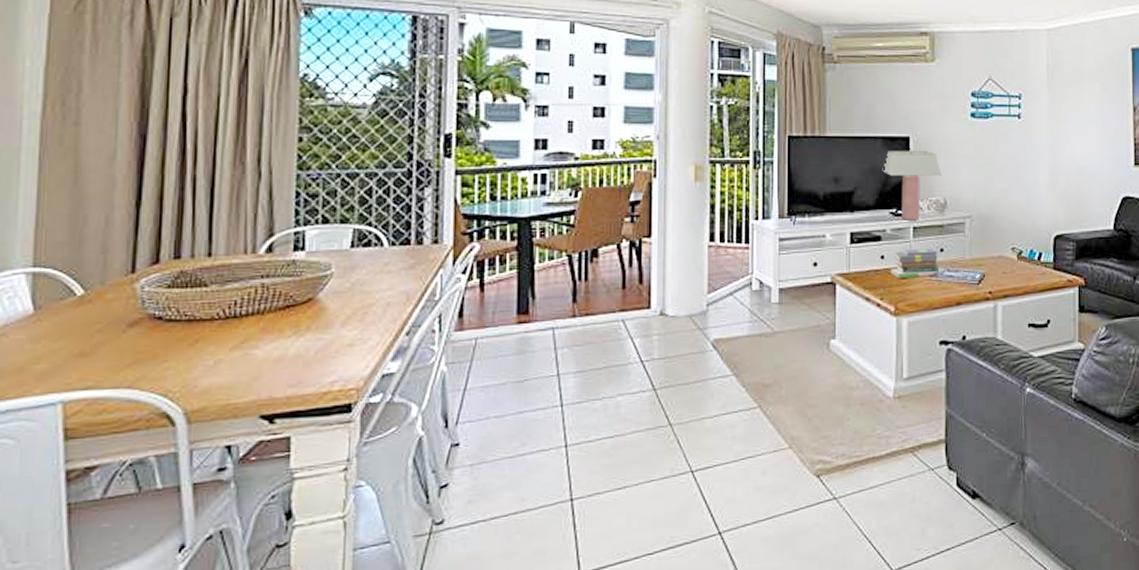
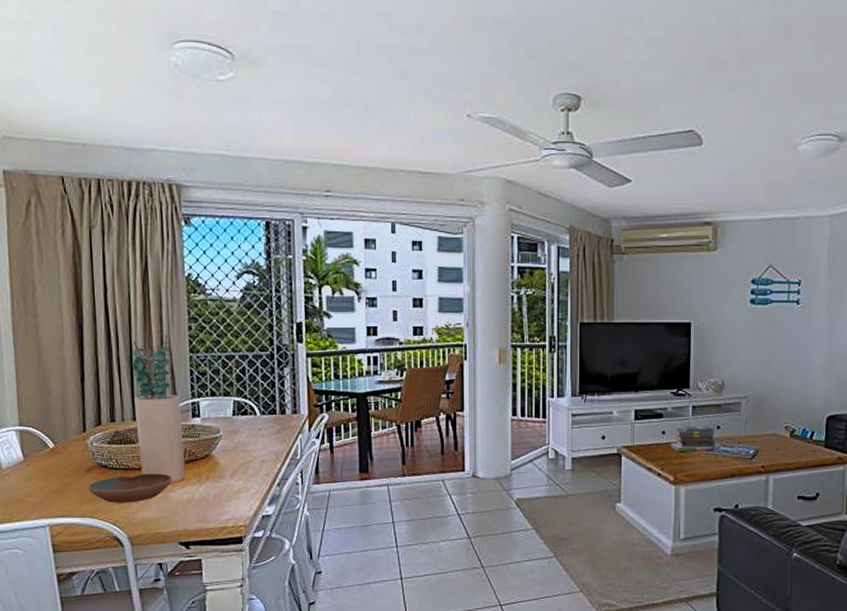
bowl: none [129,324,258,367] -> present [87,473,172,503]
vase: none [211,147,279,339] -> present [131,334,186,485]
table lamp: present [882,148,942,220] -> none [665,333,721,400]

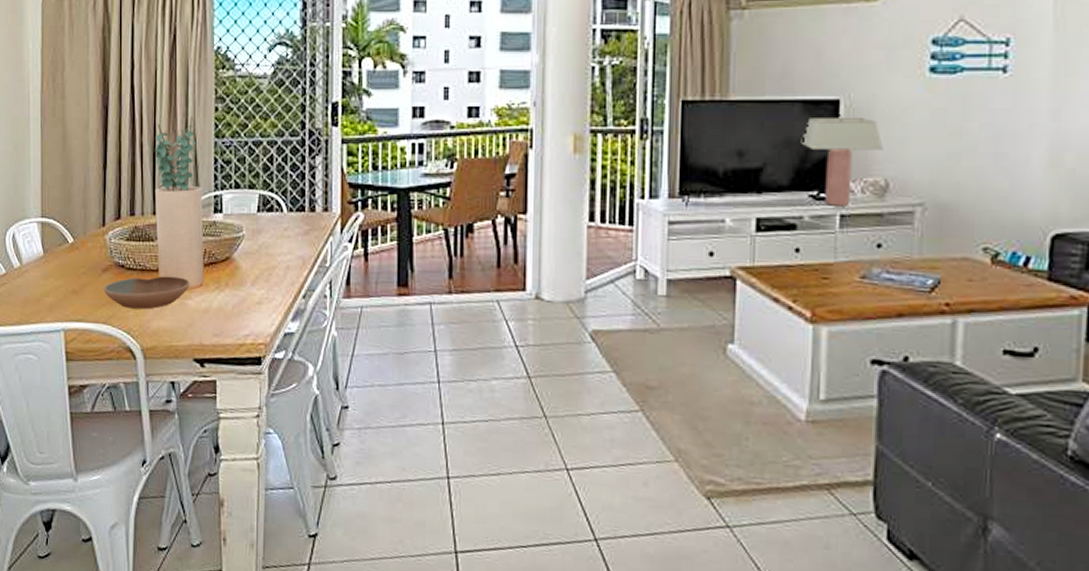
table lamp: none [665,333,721,400] -> present [801,114,884,206]
books: present [671,425,715,453] -> none [807,242,873,280]

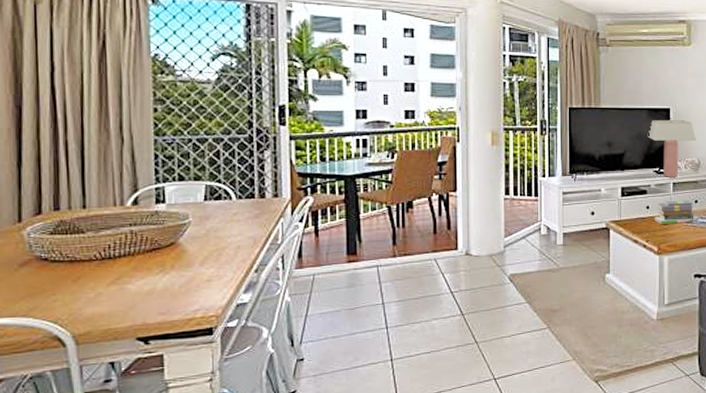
bowl: present [104,276,190,310] -> none [22,264,130,299]
vase: present [154,116,205,290] -> none [82,116,147,276]
books: none [807,242,873,280] -> present [654,200,693,225]

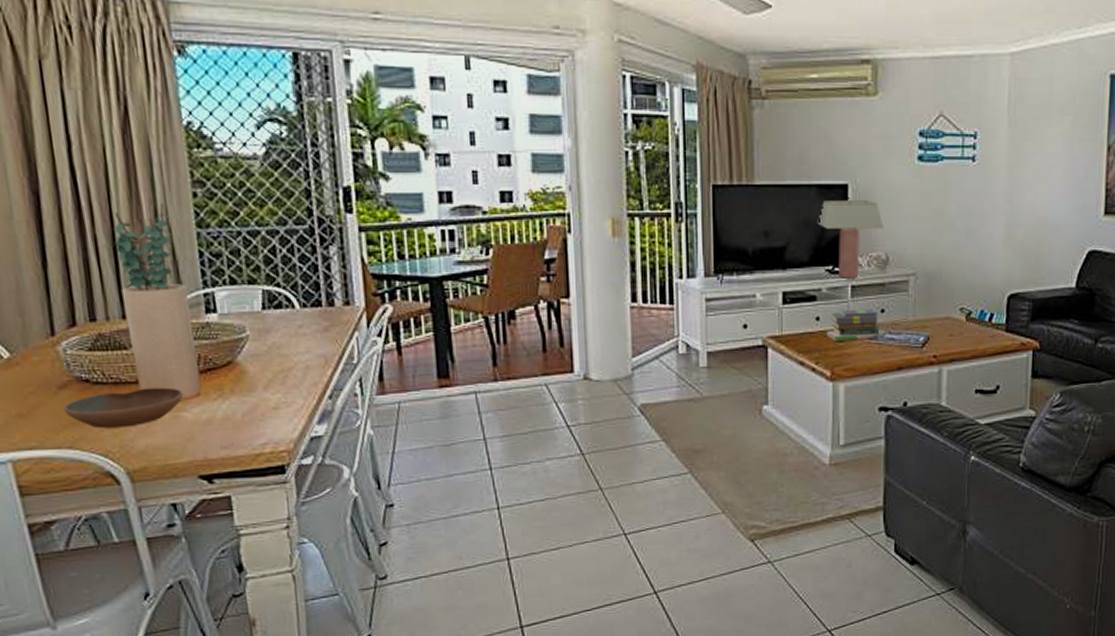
bowl: none [22,264,130,299] -> present [63,387,184,428]
vase: none [82,116,147,276] -> present [114,203,203,402]

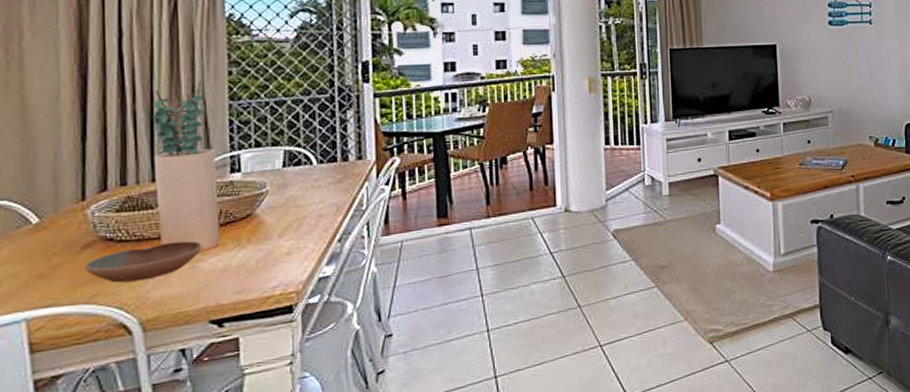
table lamp: present [817,197,884,278] -> none [754,55,806,118]
books: present [826,308,878,342] -> none [765,140,807,169]

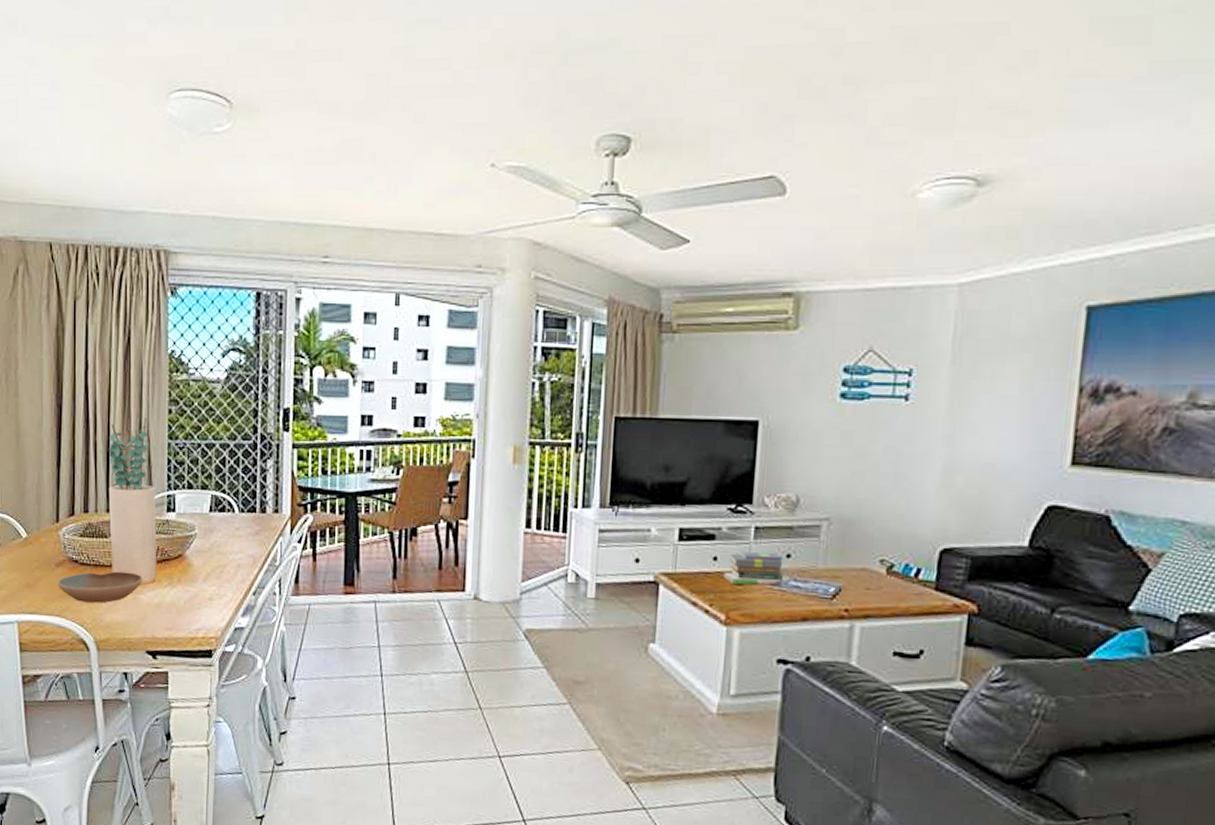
books: none [765,140,807,169] -> present [723,552,782,587]

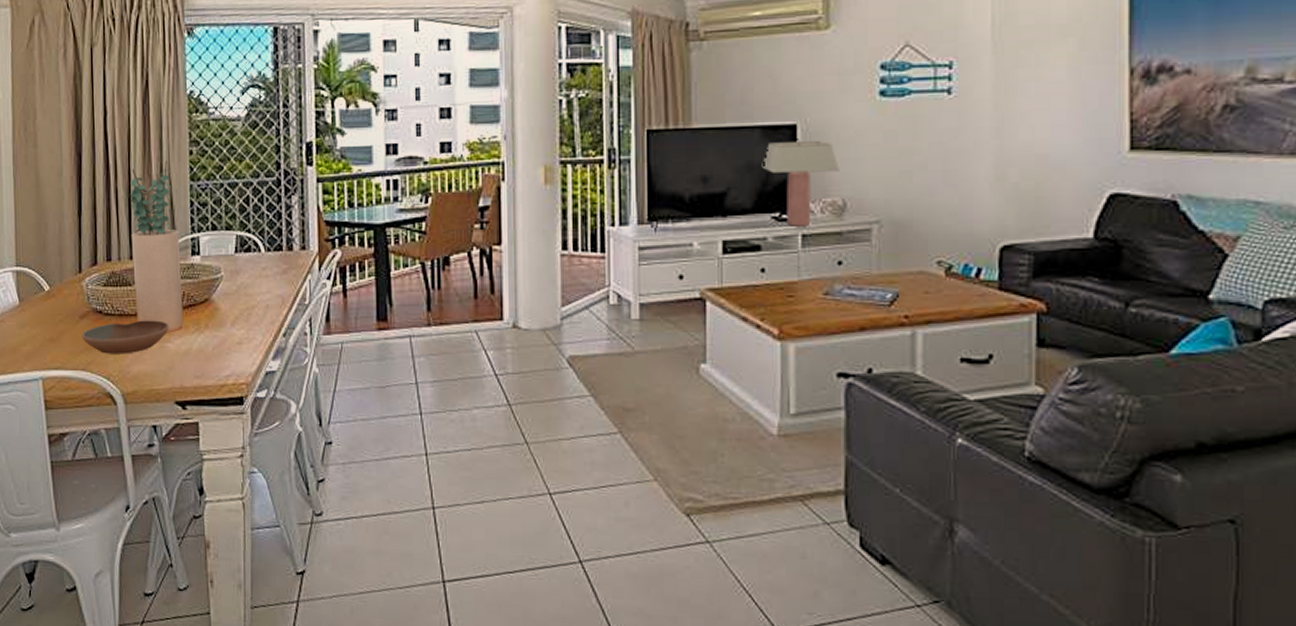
table lamp: none [722,434,796,519] -> present [761,139,840,227]
books: present [723,552,782,587] -> none [773,260,835,297]

